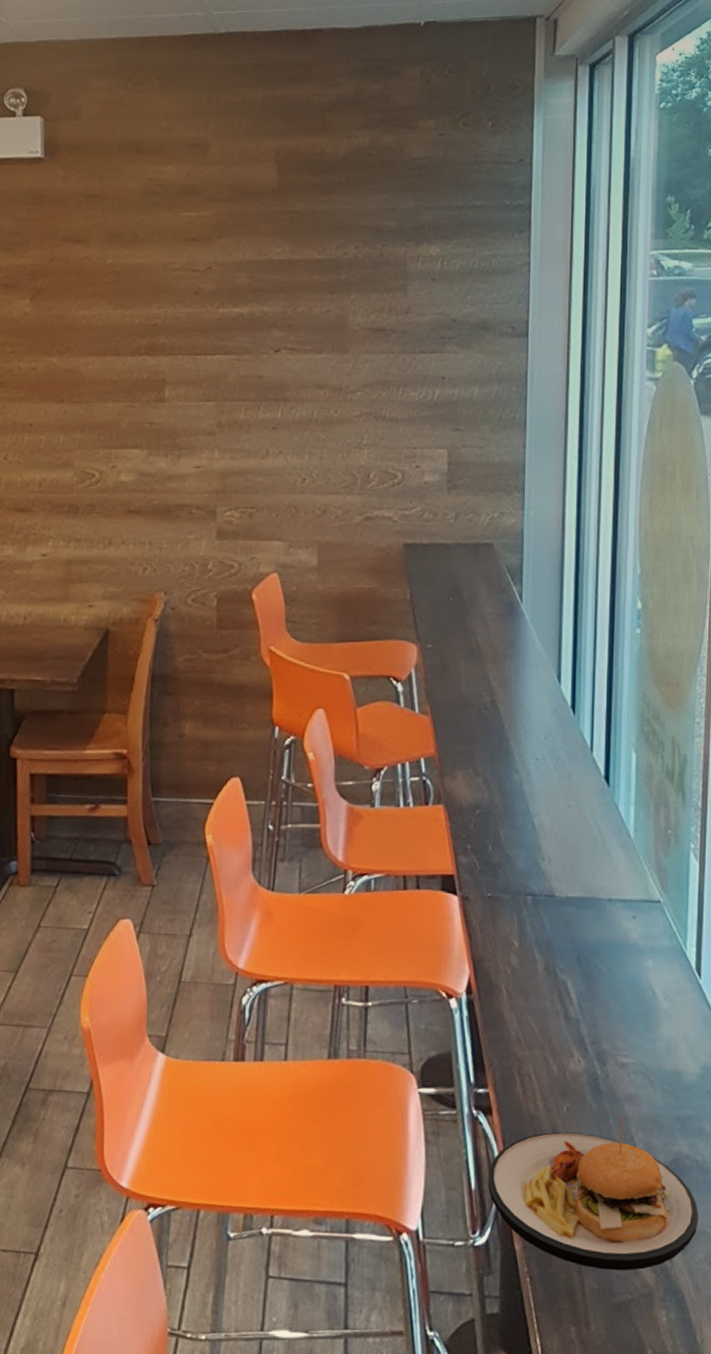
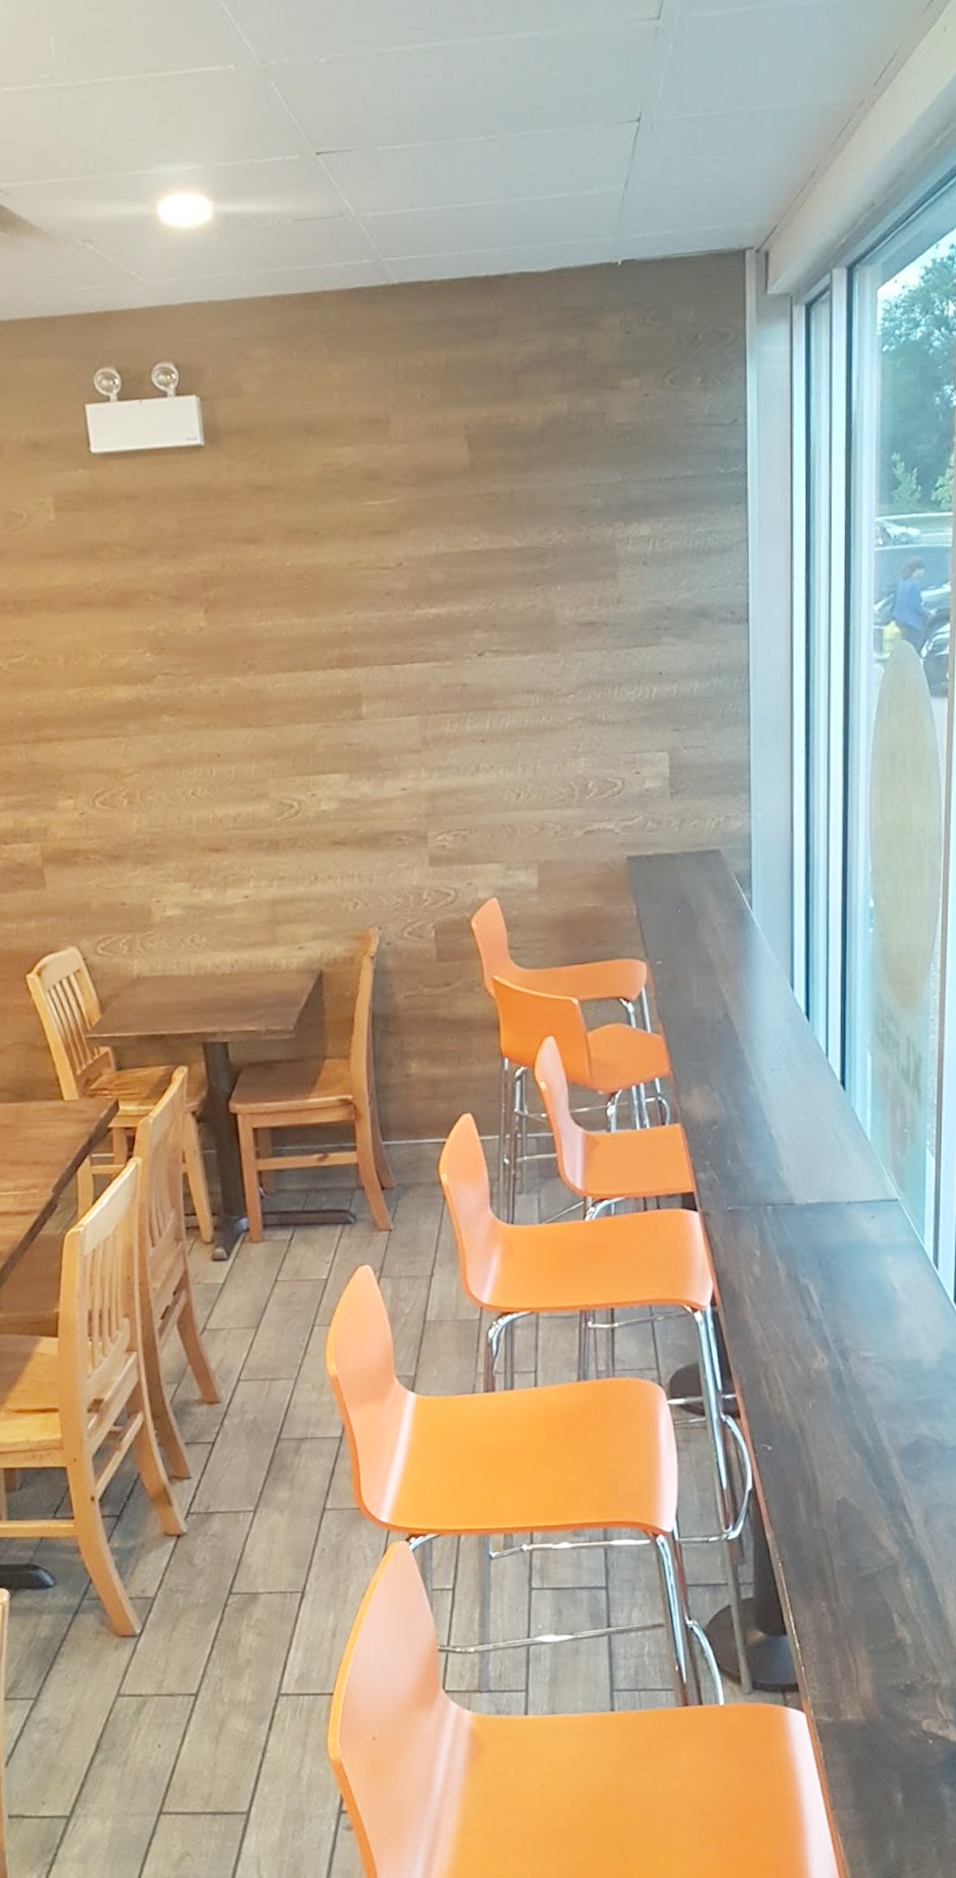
burger: present [488,1117,699,1271] -> none [739,1407,939,1548]

